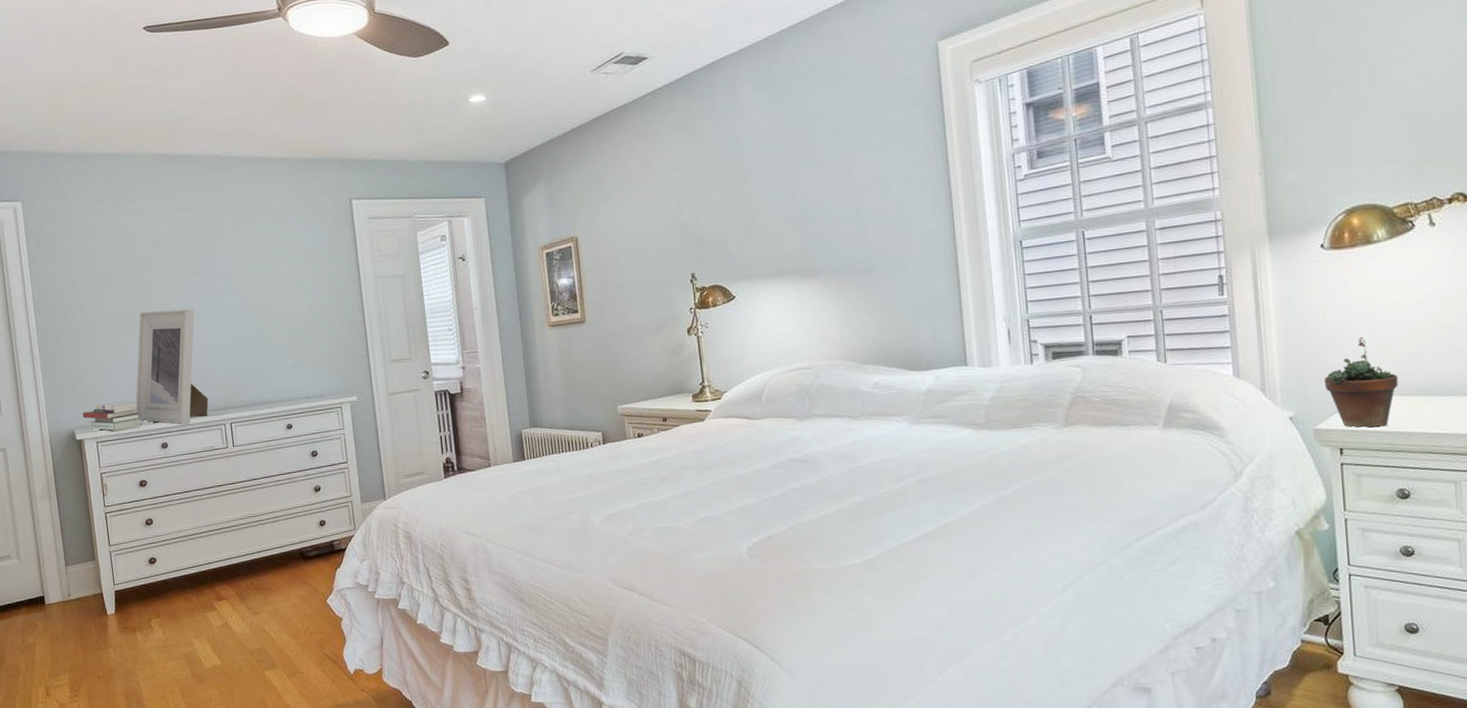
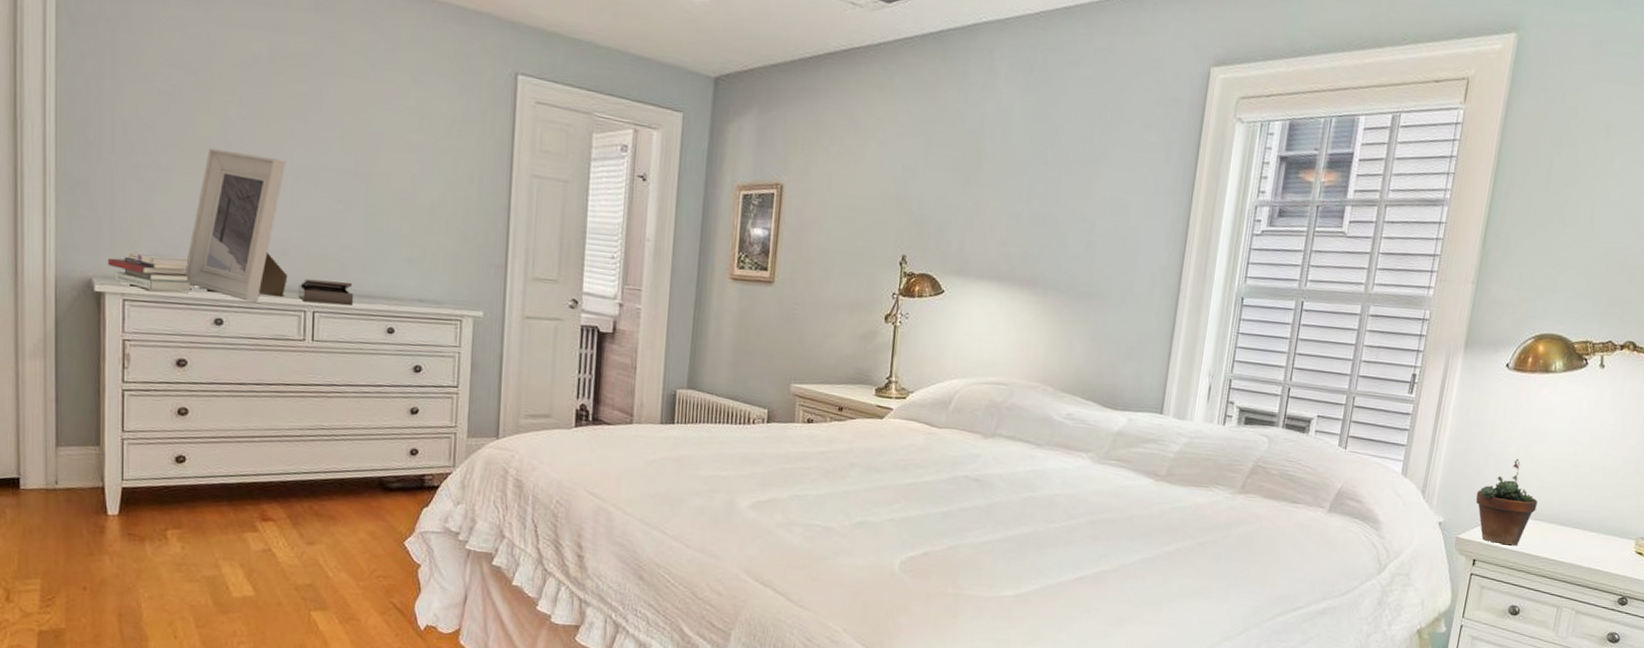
jewelry box: none [217,395,259,418] -> present [298,279,354,307]

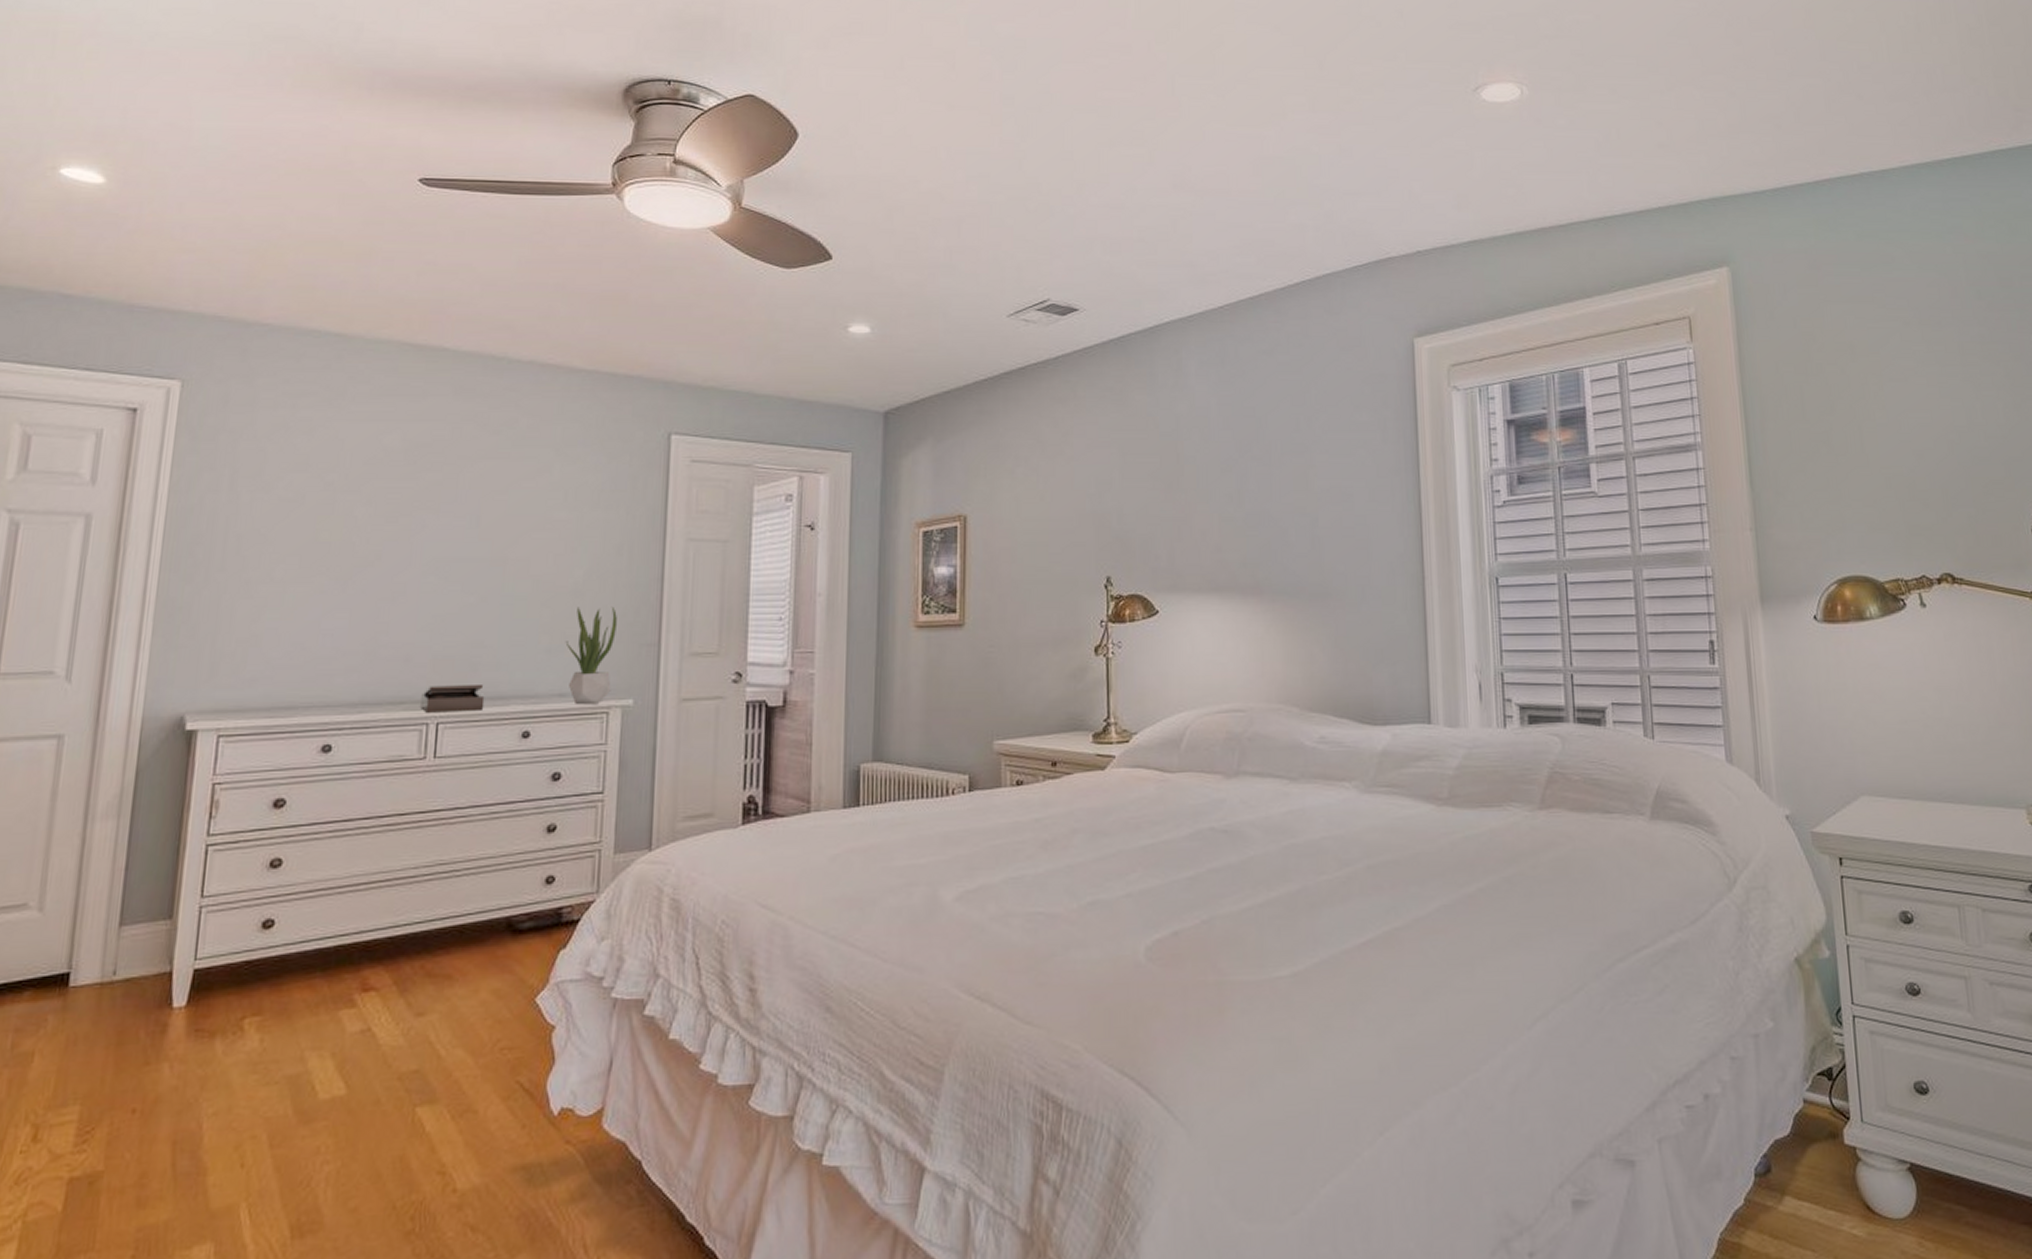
books: present [108,251,190,294] -> none [204,676,298,724]
picture frame: present [184,148,288,302] -> none [291,553,414,720]
potted plant: none [423,224,469,313] -> present [565,606,617,705]
succulent plant: present [1476,458,1538,546] -> none [1820,725,1897,835]

